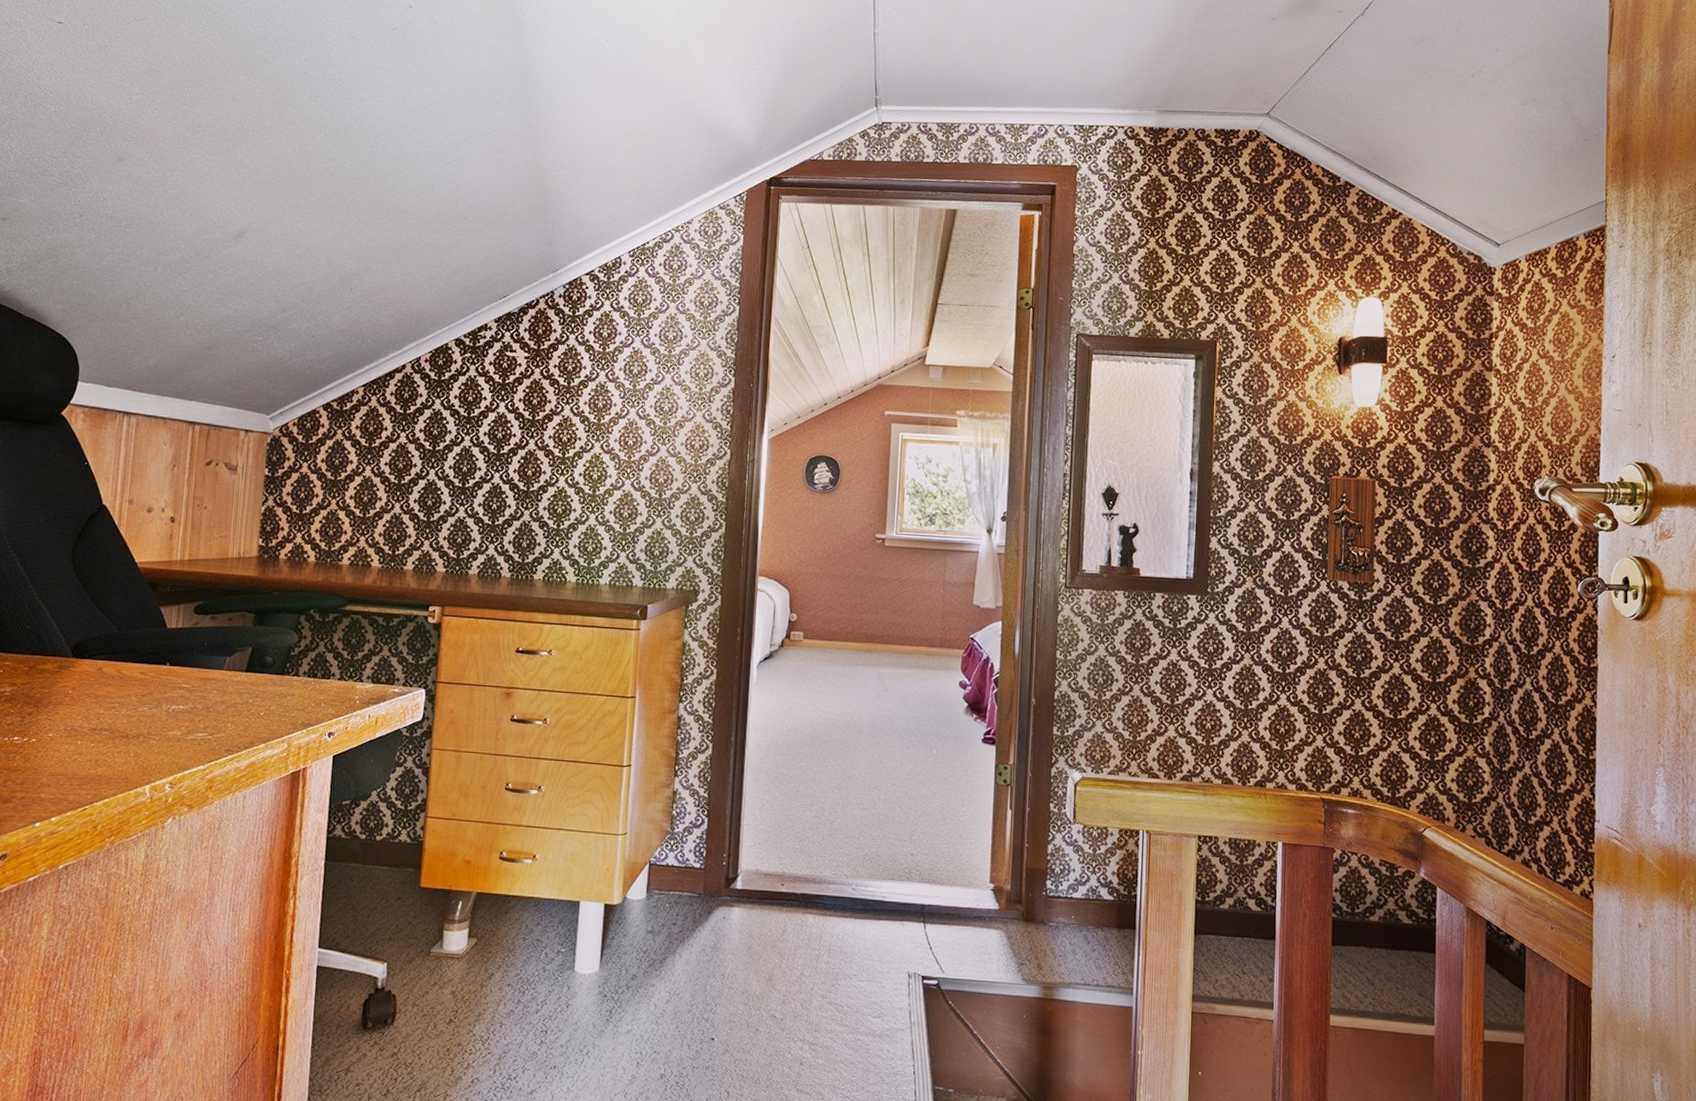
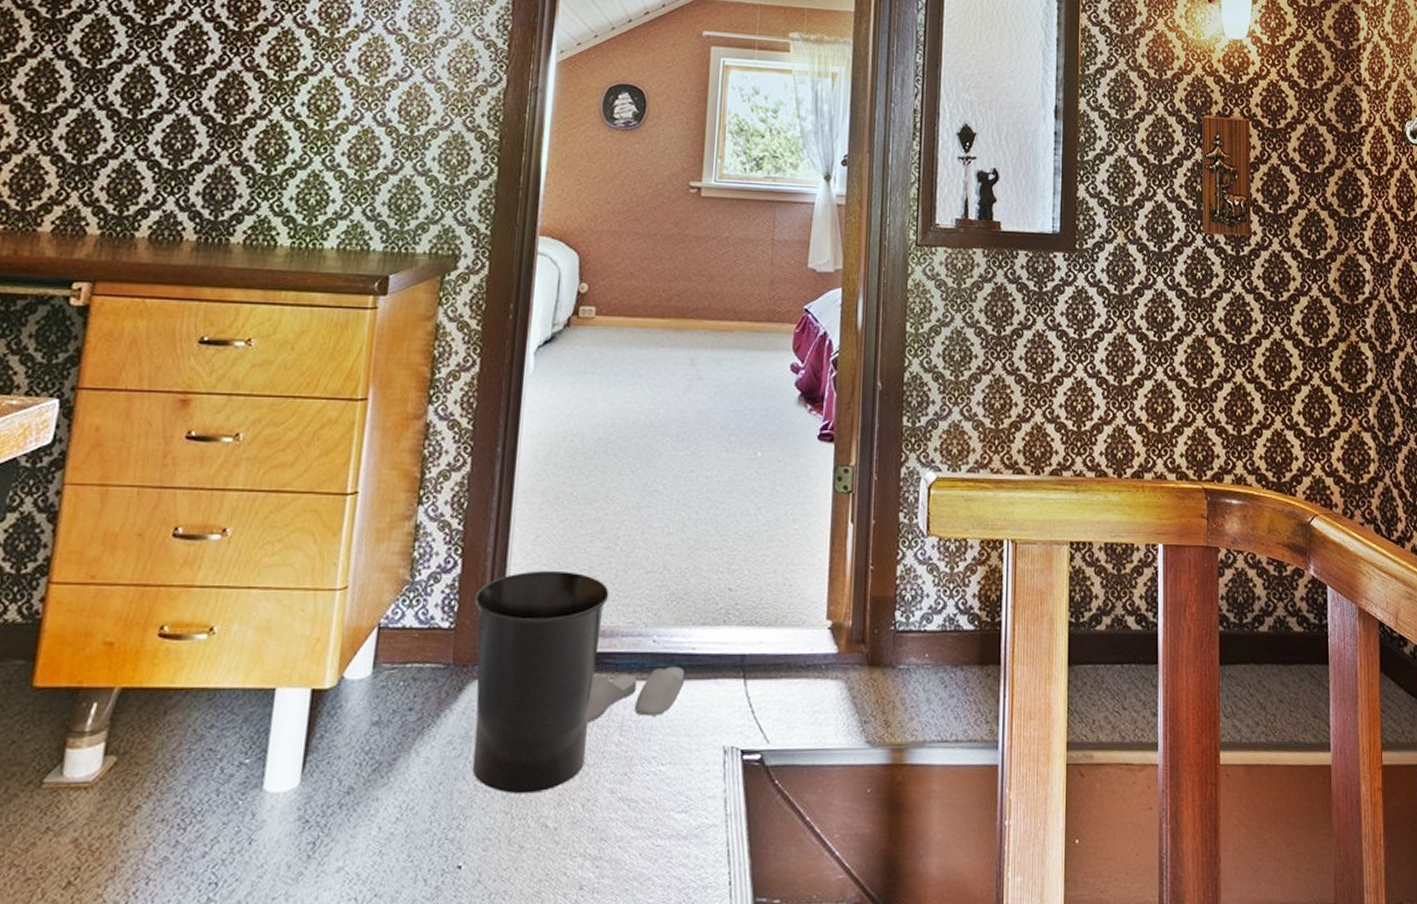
waste bin: none [718,830,818,993] -> present [472,570,610,794]
slippers: none [804,909,878,945] -> present [587,666,685,722]

